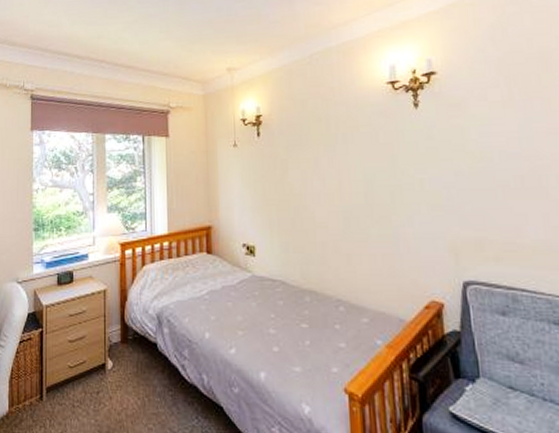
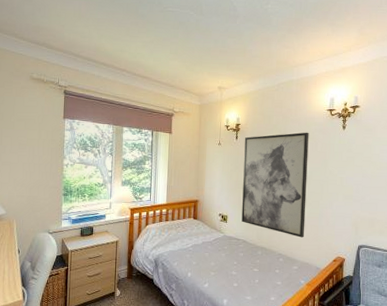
wall art: none [270,117,374,274] -> present [241,132,309,238]

